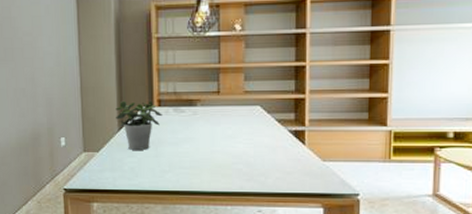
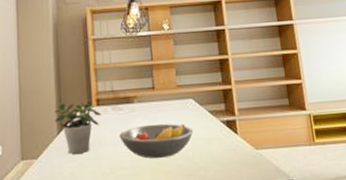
fruit bowl: none [180,128,258,162] -> present [119,123,194,159]

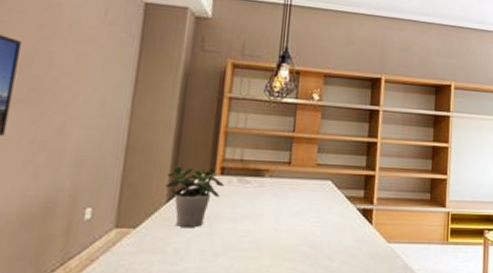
fruit bowl: present [119,123,194,159] -> none [241,203,326,243]

